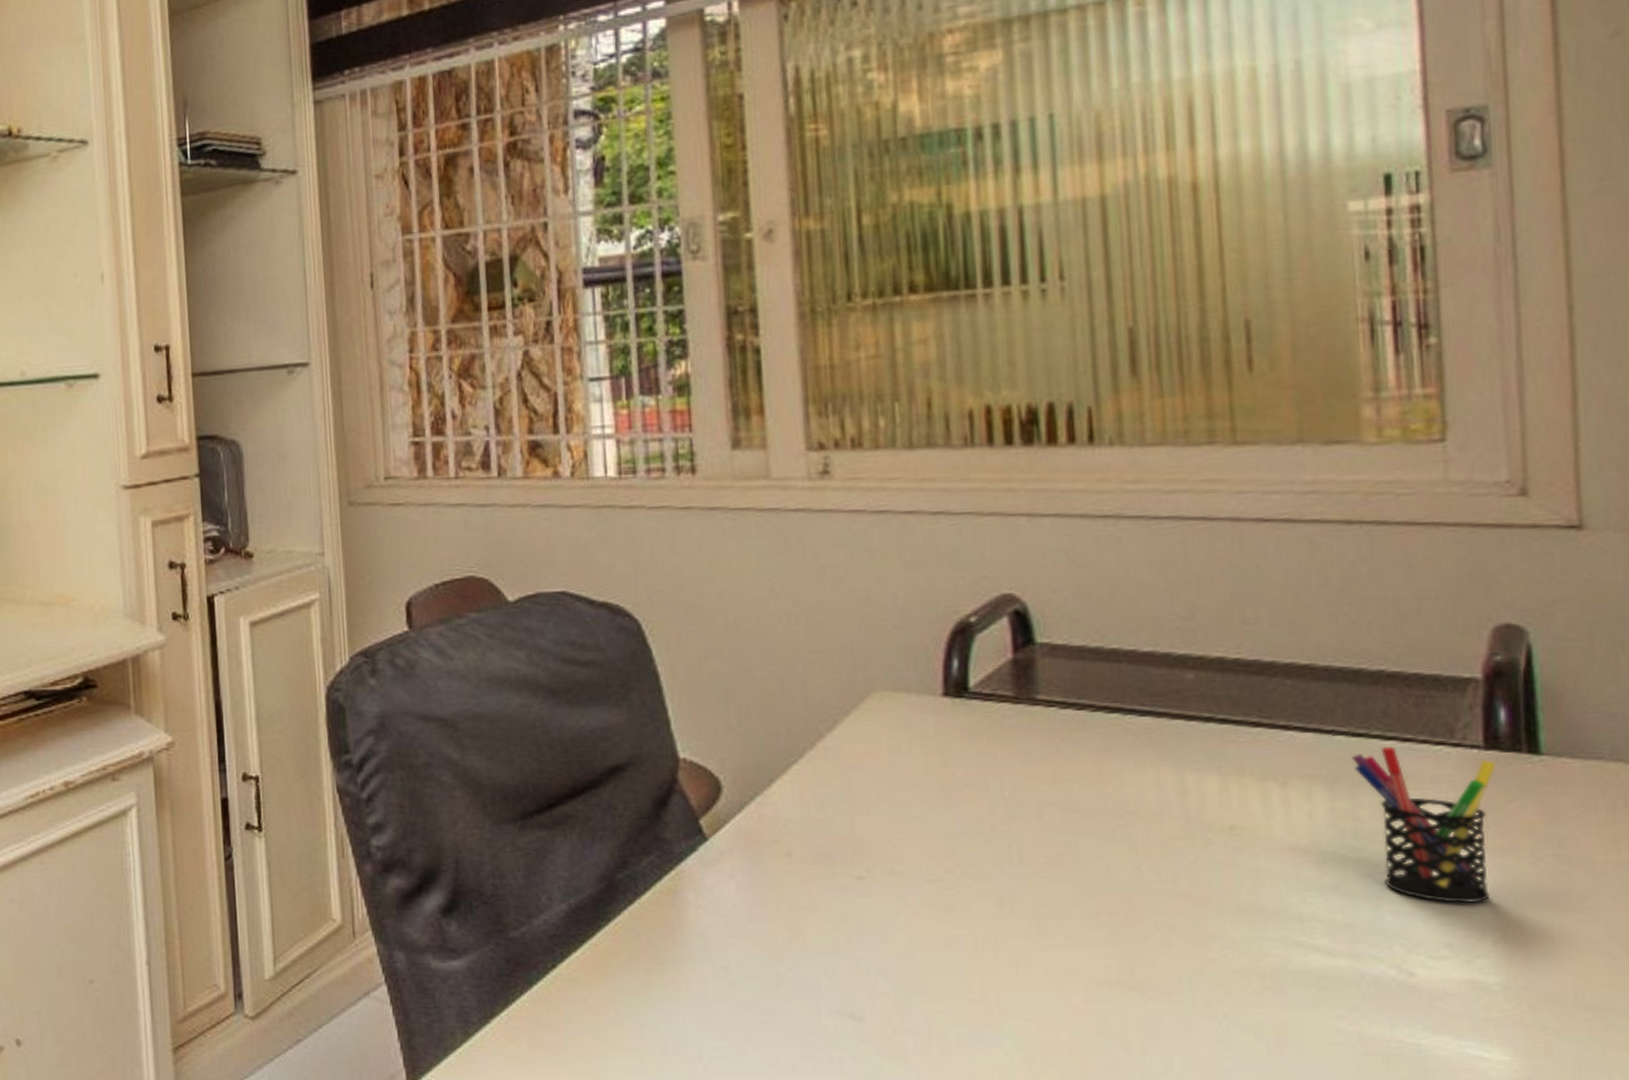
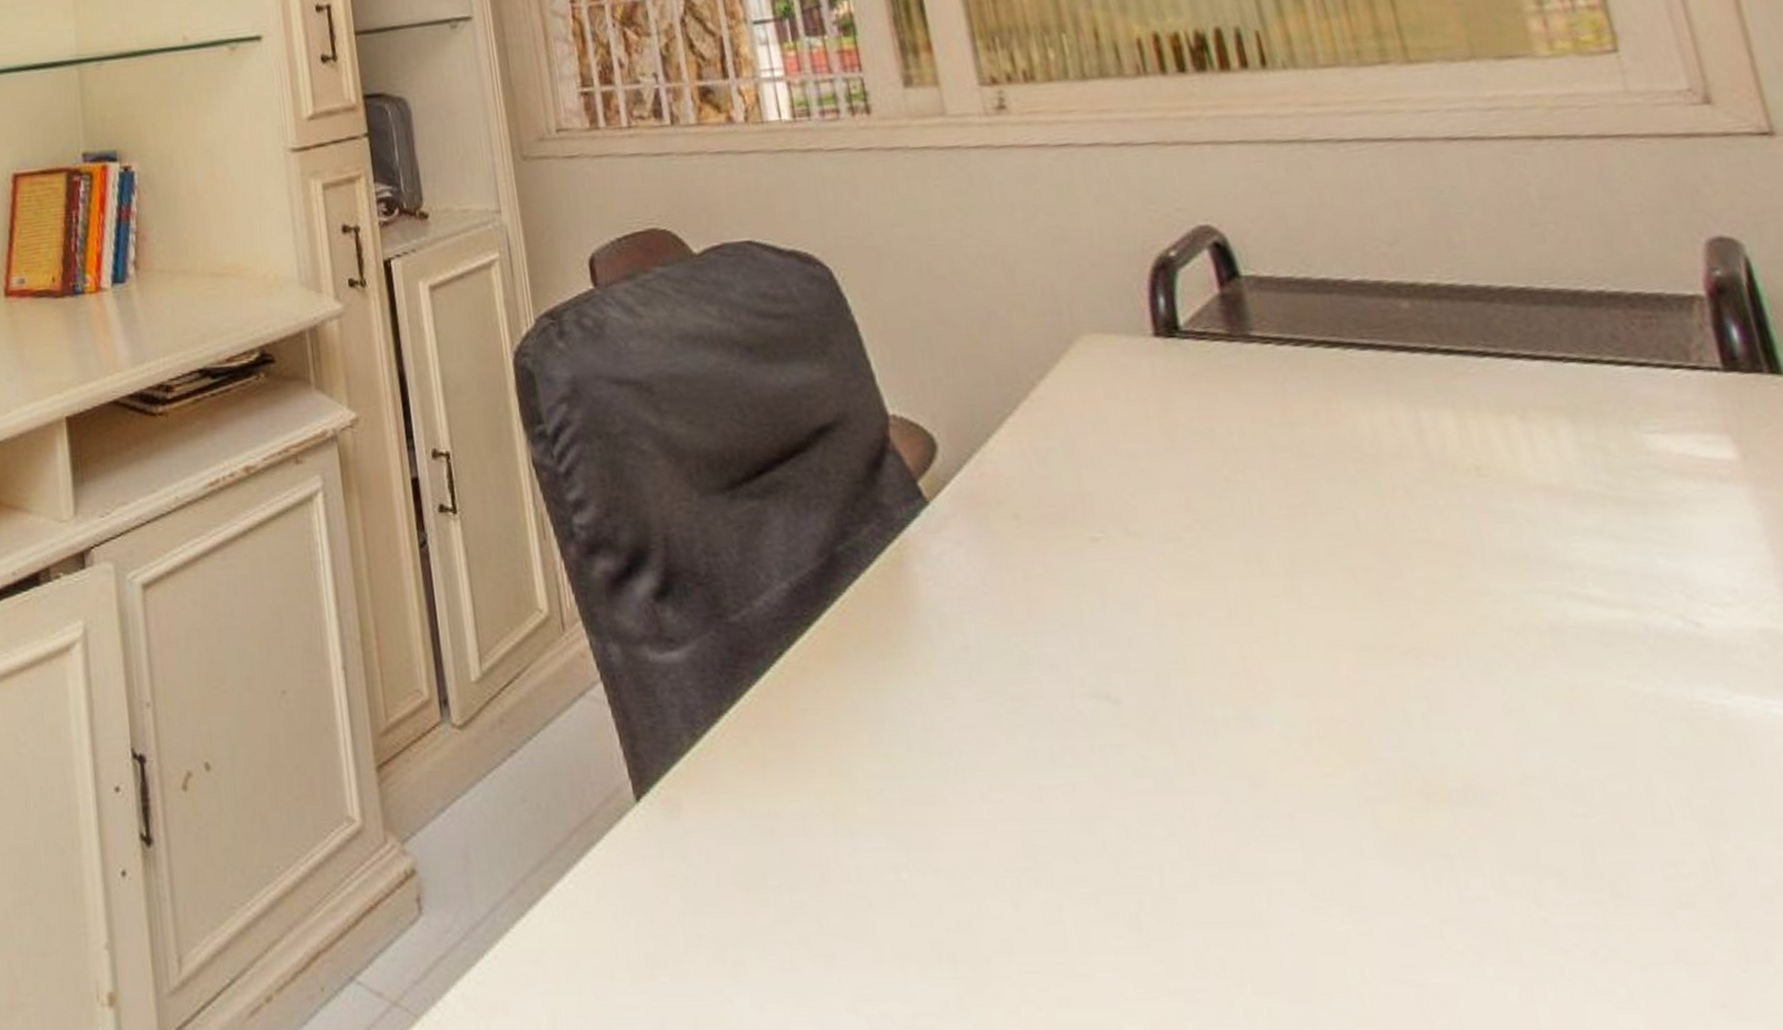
pen holder: present [1351,746,1496,903] -> none [1587,372,1765,542]

